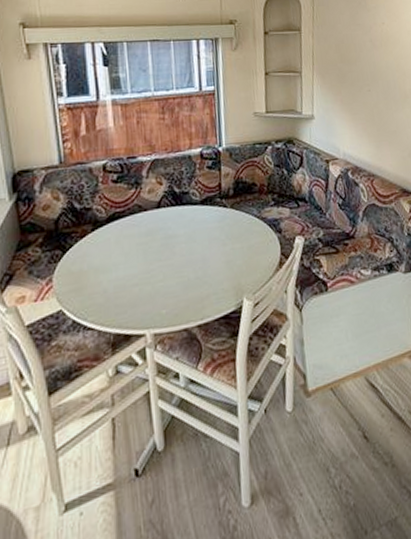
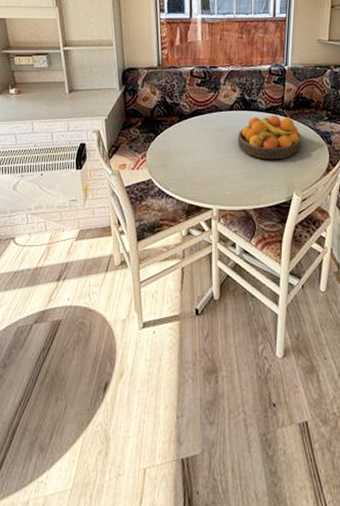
fruit bowl: none [169,206,247,262] -> present [237,115,301,159]

